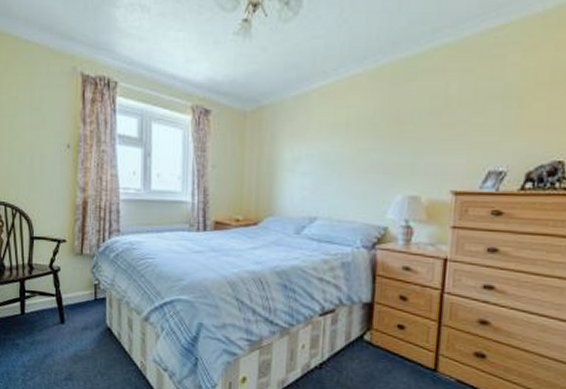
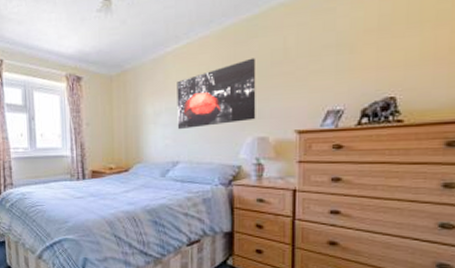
wall art: none [318,104,412,181] -> present [177,58,256,130]

